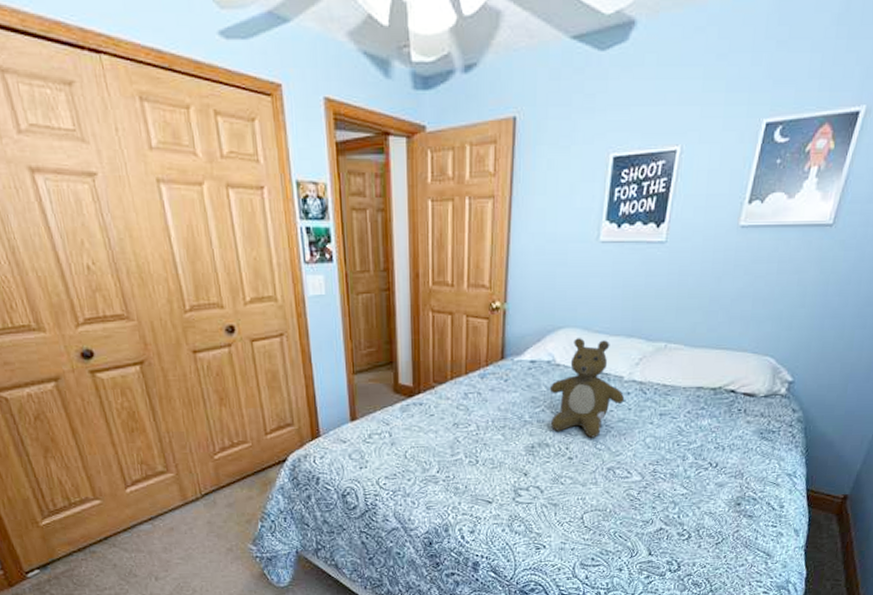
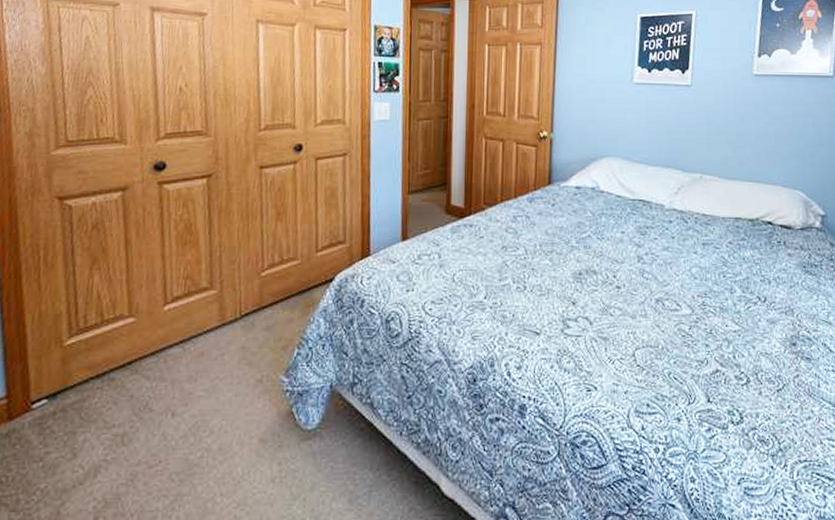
teddy bear: present [549,338,625,438] -> none [595,167,668,266]

